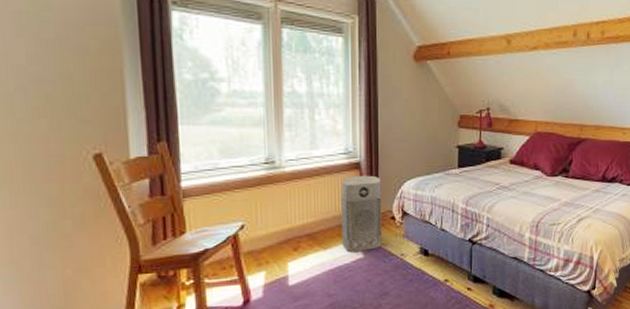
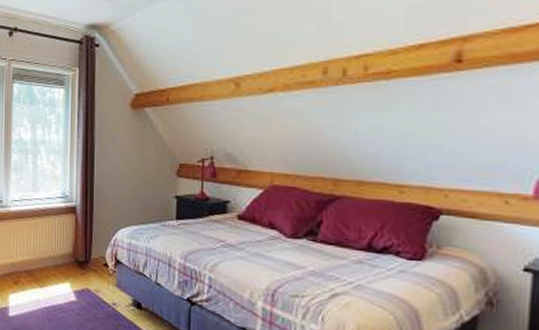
air purifier: present [341,175,382,253] -> none [56,219,96,294]

